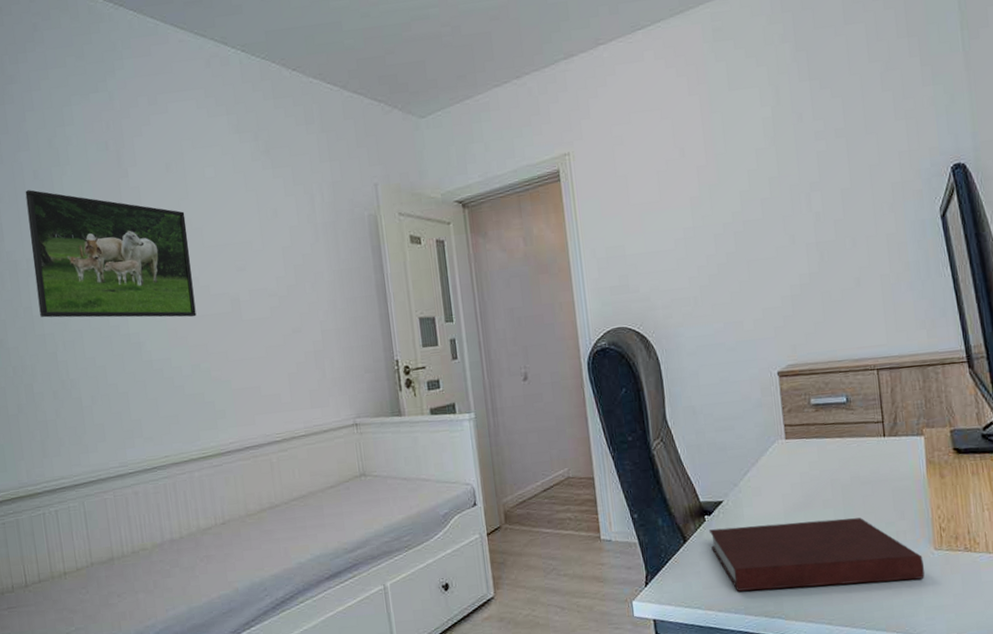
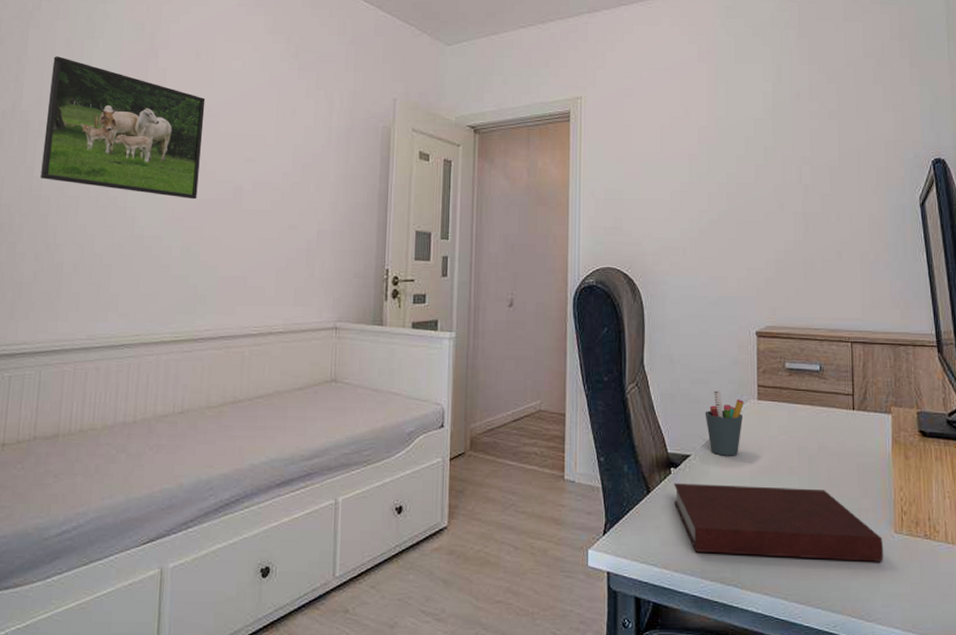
pen holder: none [733,435,773,498] -> present [705,390,744,456]

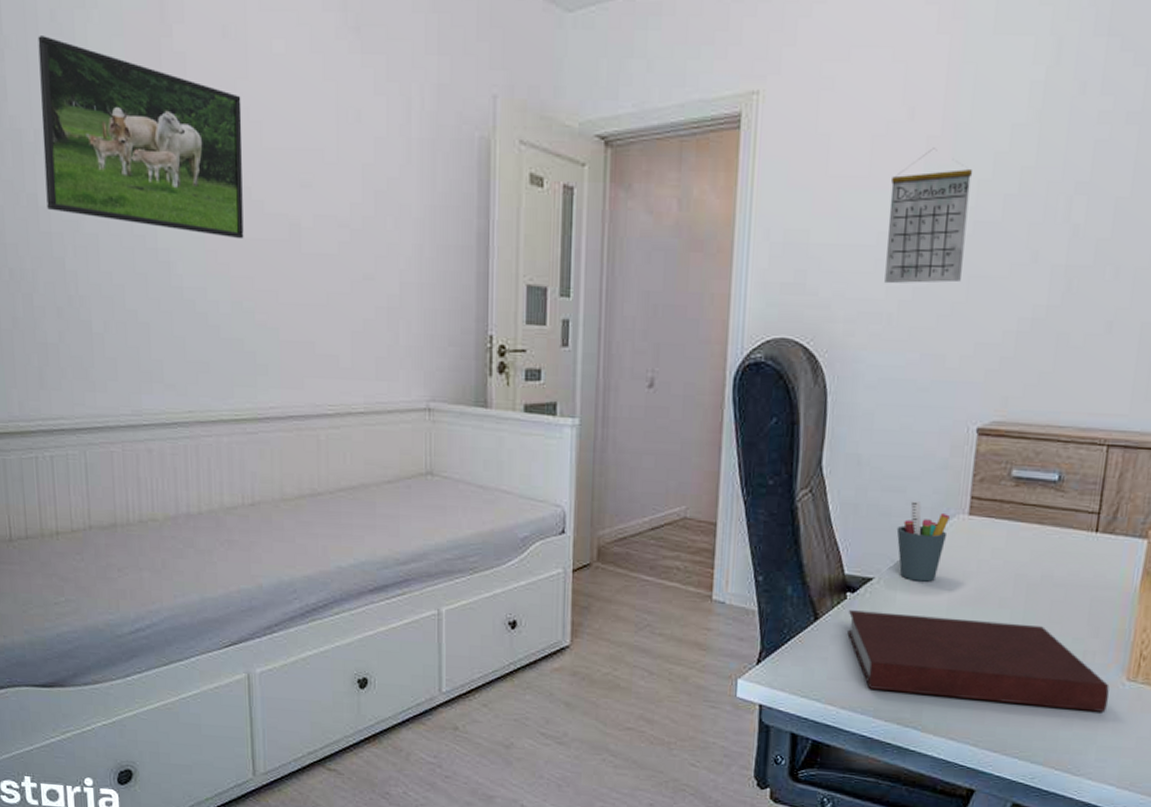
calendar: none [677,134,732,227] -> present [884,148,973,284]

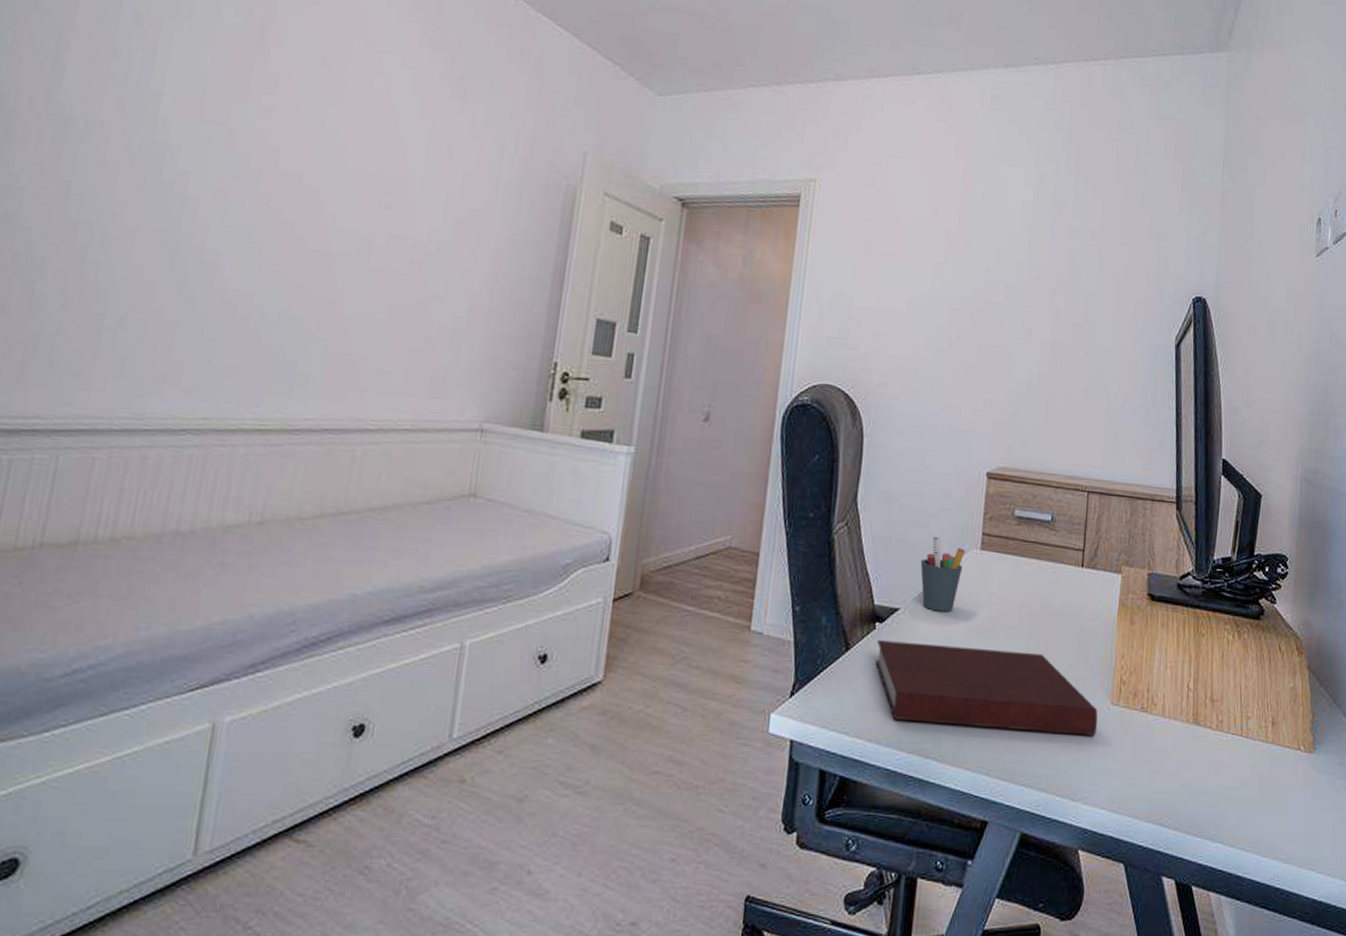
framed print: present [38,36,244,239] -> none [80,35,331,250]
calendar: present [884,148,973,284] -> none [913,240,982,348]

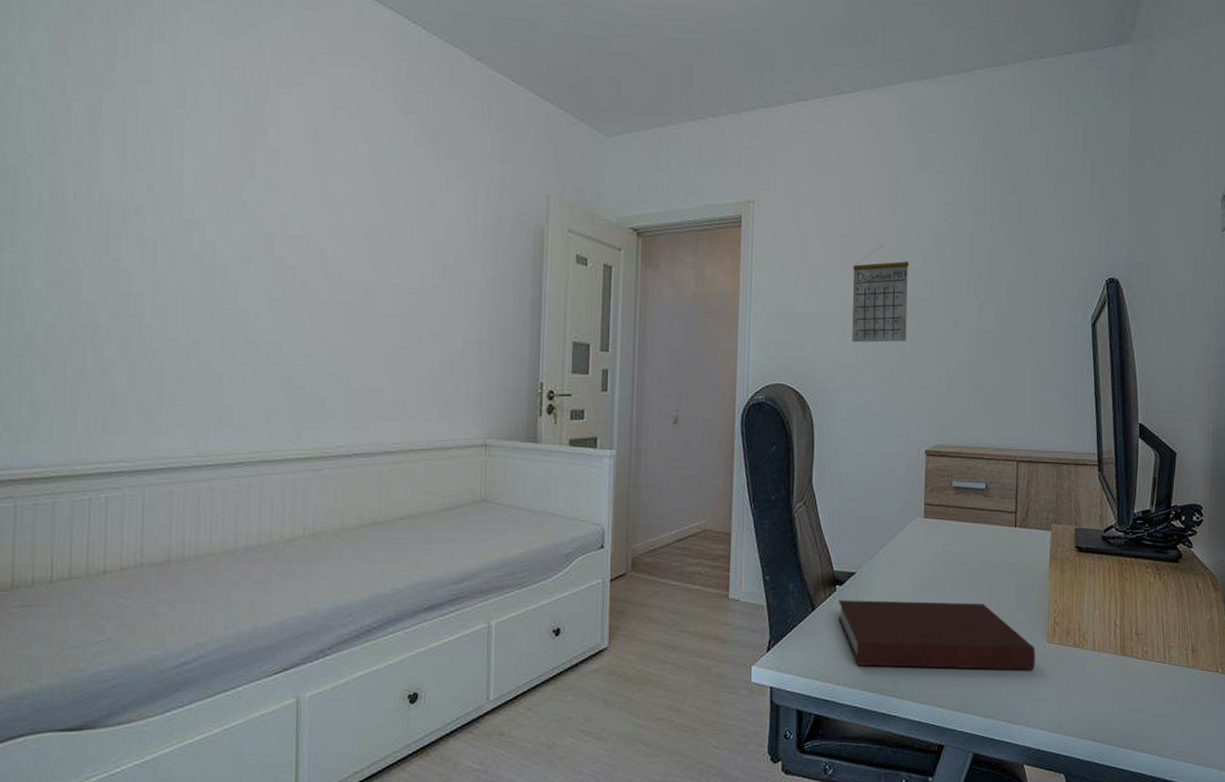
calendar: none [913,240,982,348] -> present [852,246,910,343]
pen holder: present [920,536,965,612] -> none [871,509,910,573]

